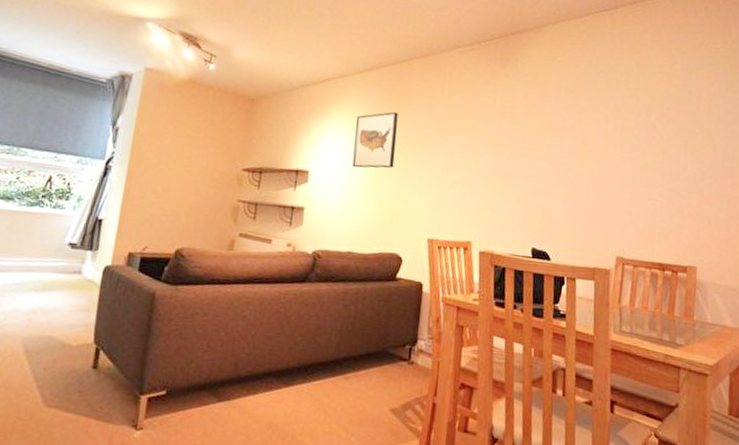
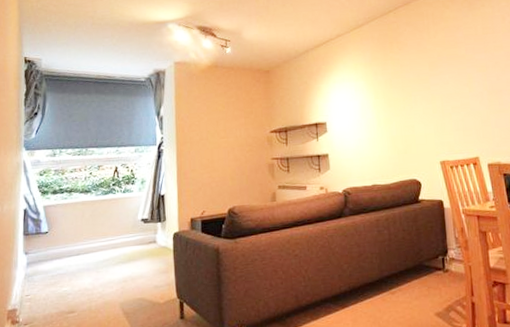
wall art: present [352,112,398,169] -> none [358,57,398,112]

